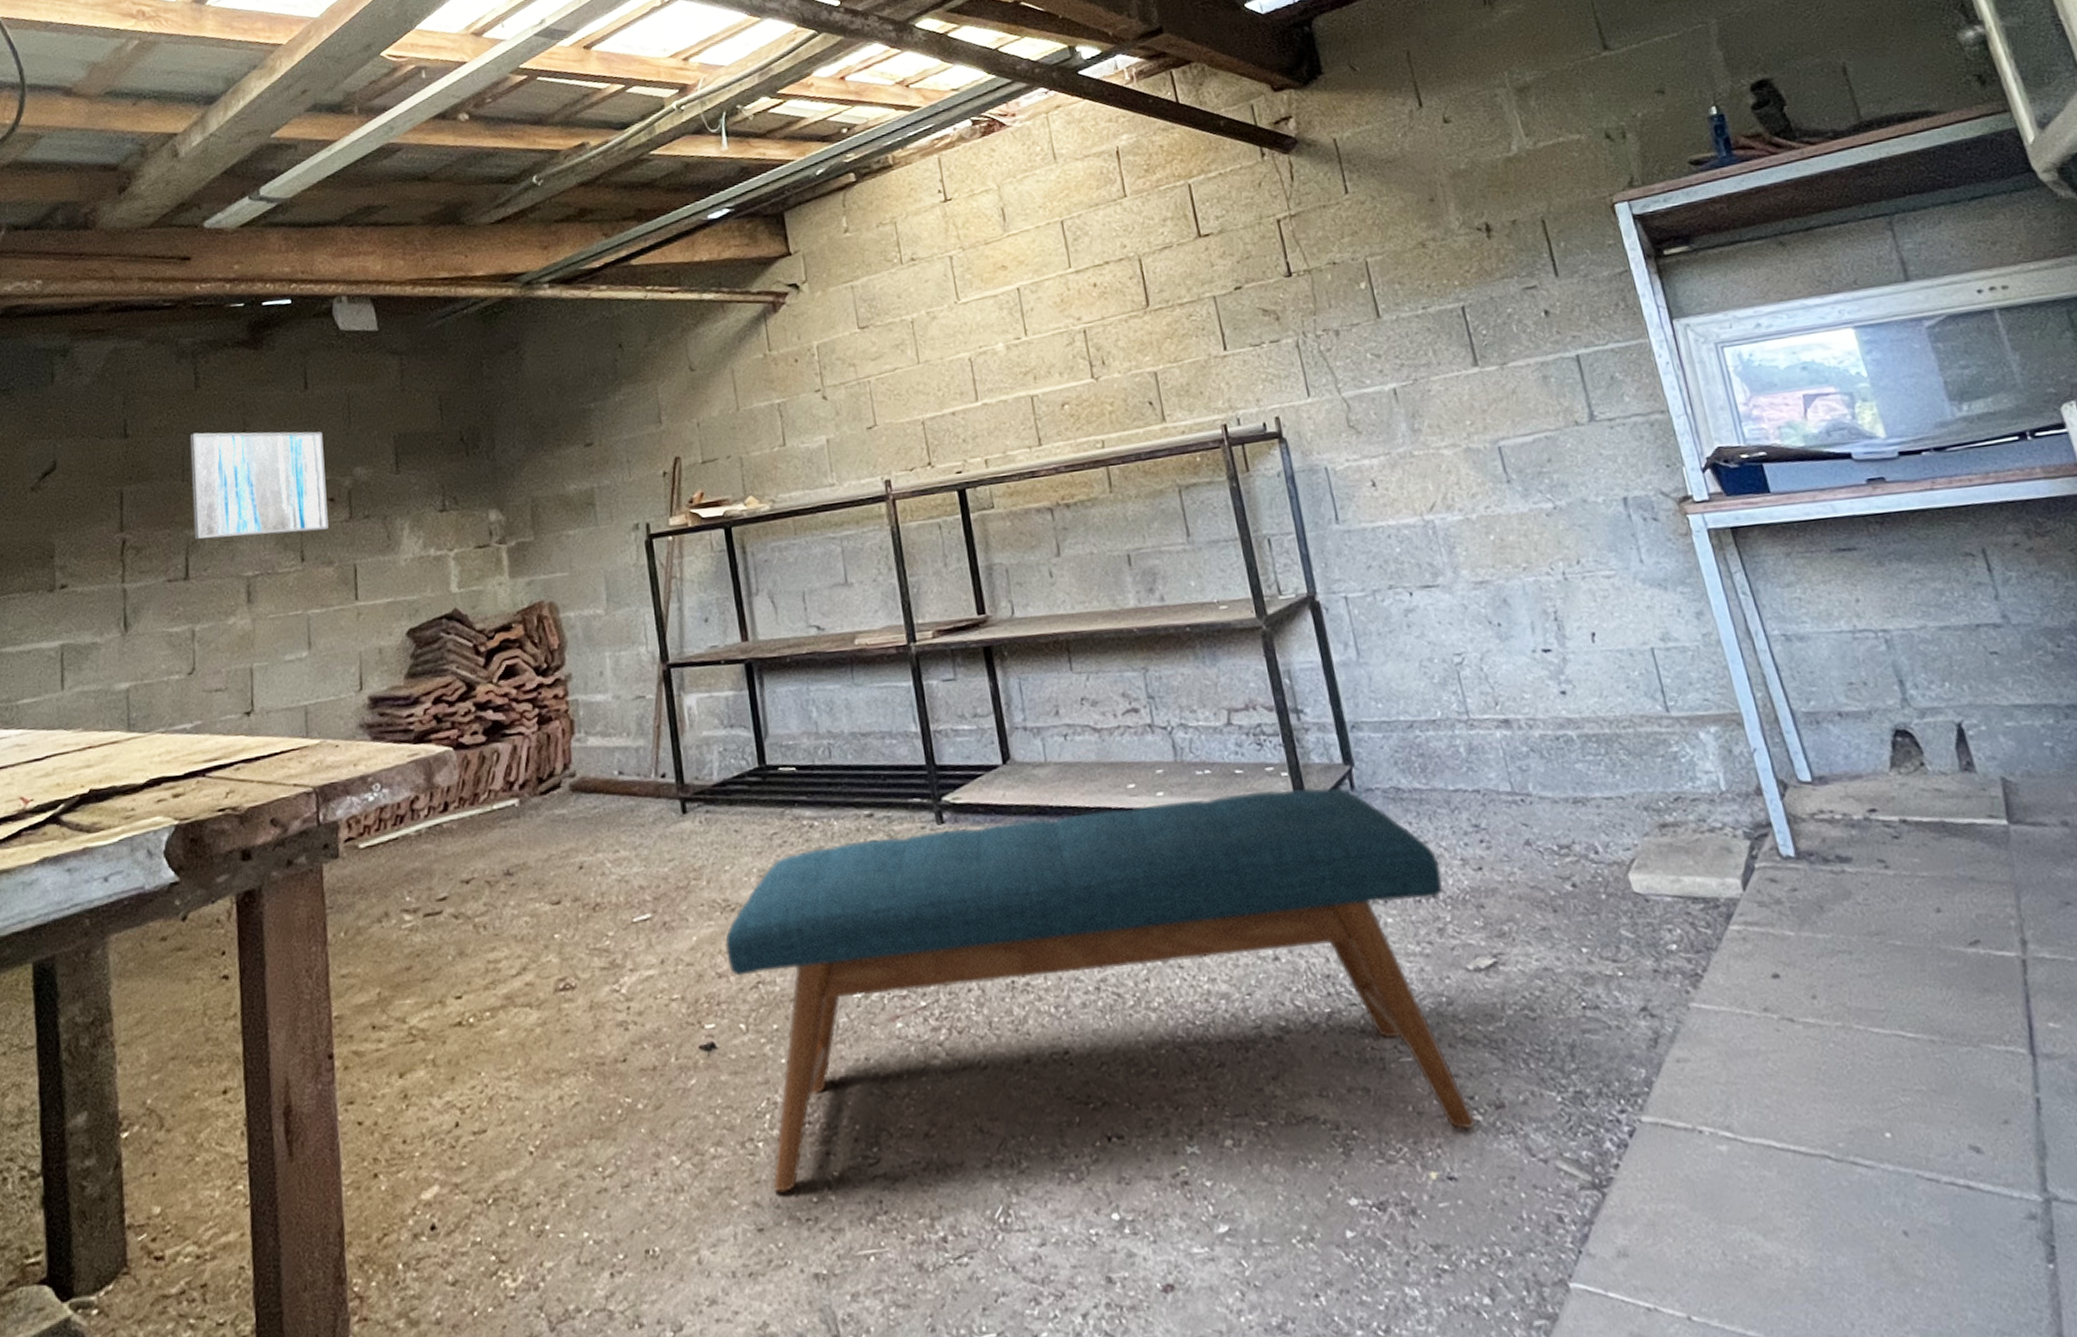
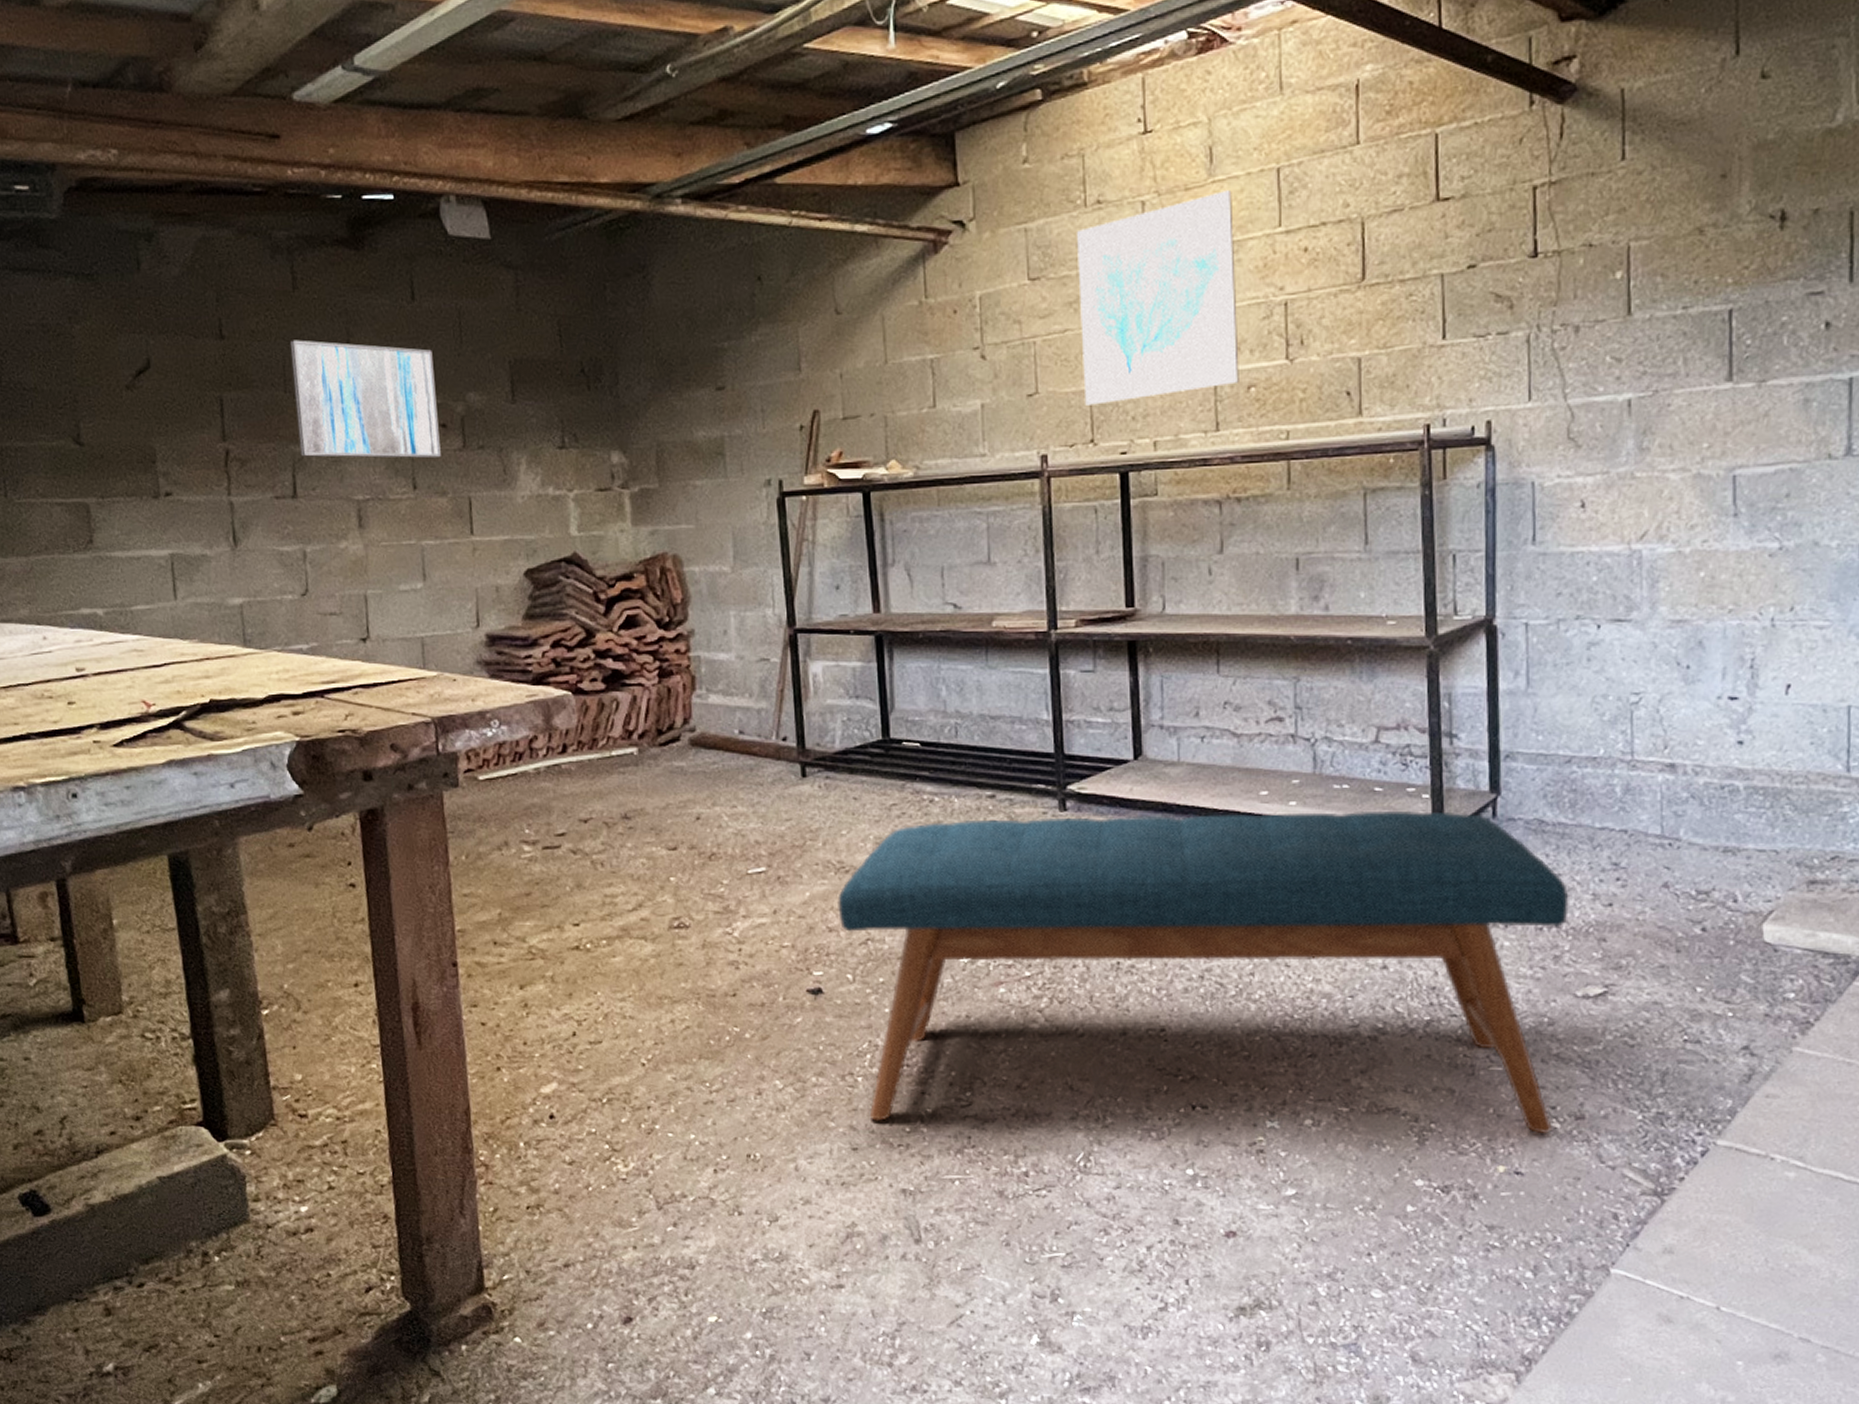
wall art: none [897,242,1054,433] -> present [1077,190,1239,405]

